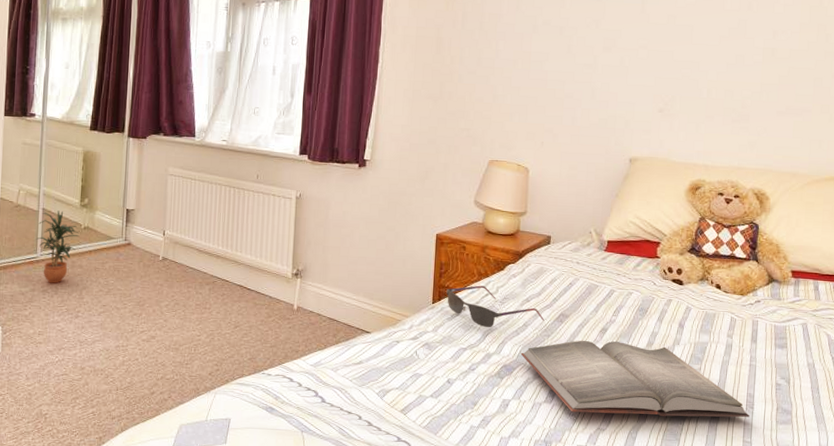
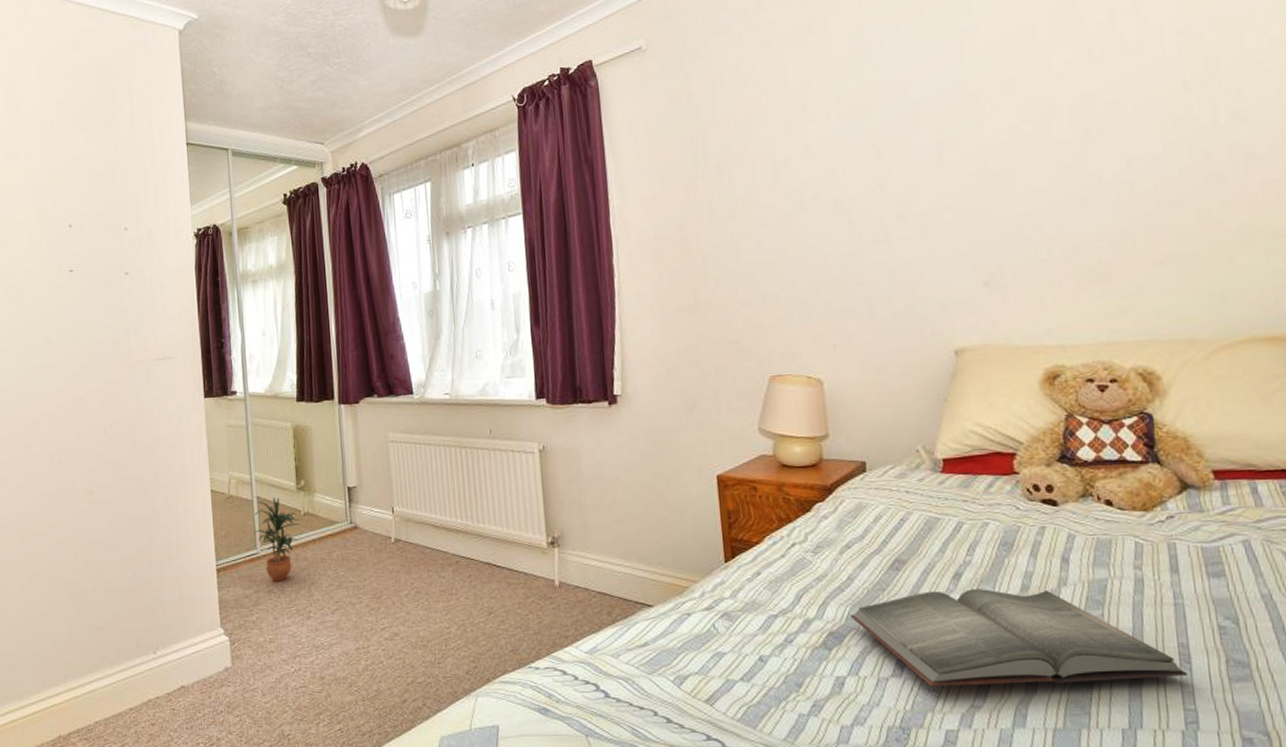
sunglasses: present [446,285,545,328] -> none [740,533,875,587]

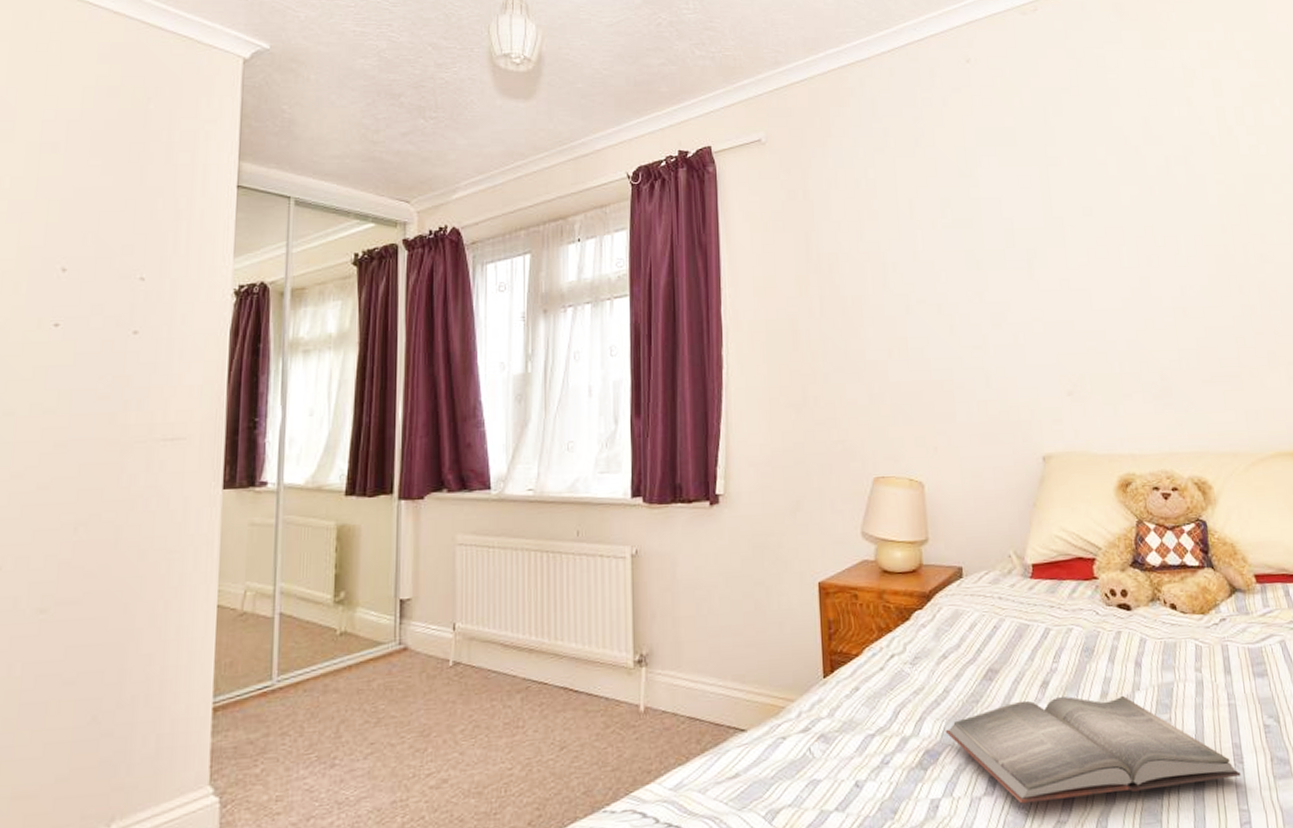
potted plant: present [254,497,300,582] -> none [271,613,334,721]

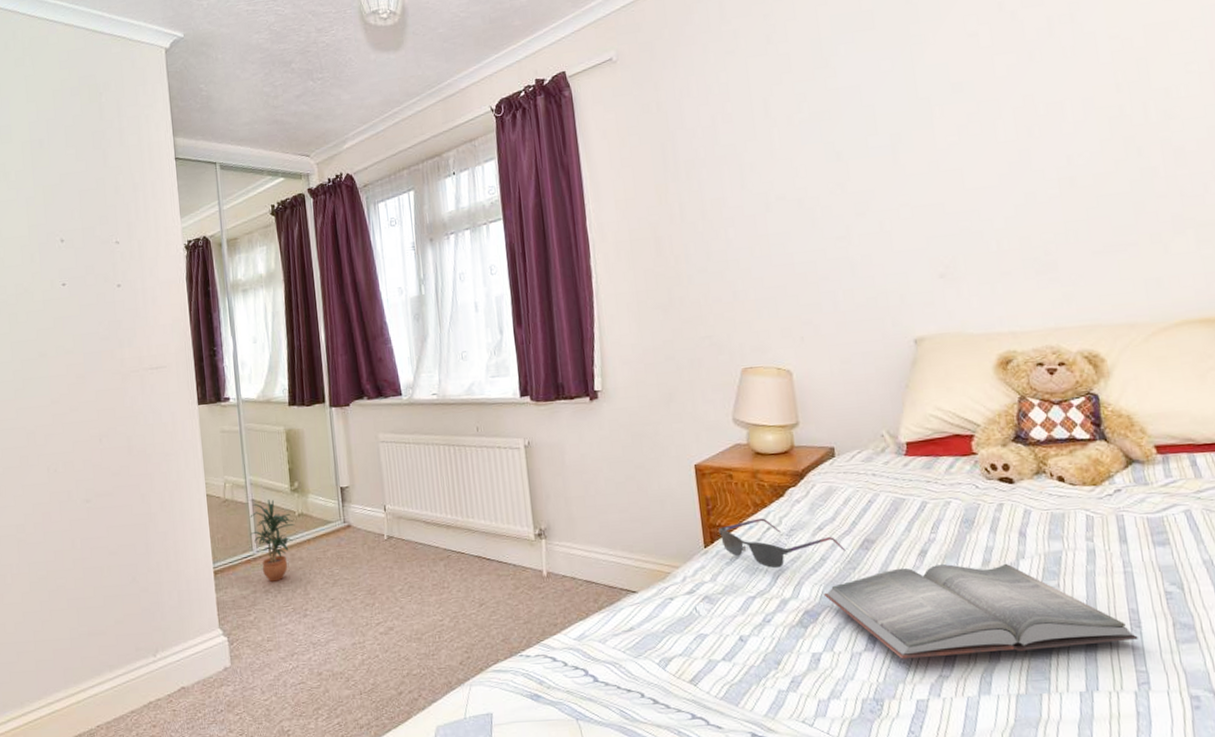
potted plant: none [271,613,334,721] -> present [250,499,295,582]
sunglasses: none [840,644,970,702] -> present [718,518,846,569]

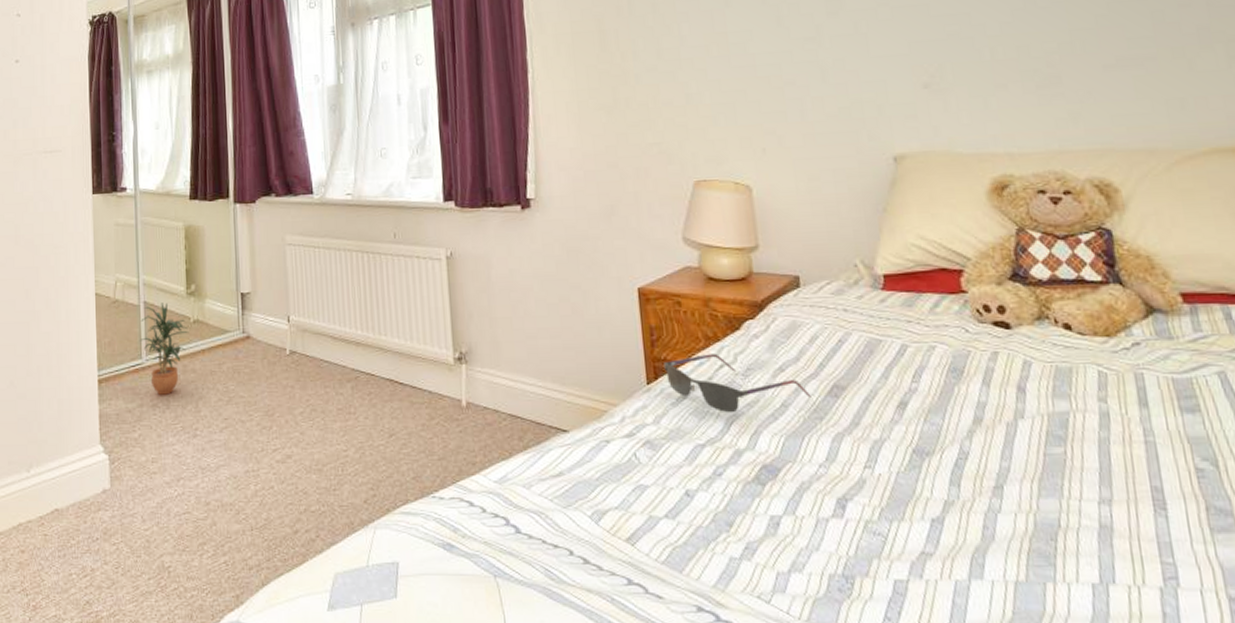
hardback book: present [823,563,1138,659] -> none [784,420,1163,531]

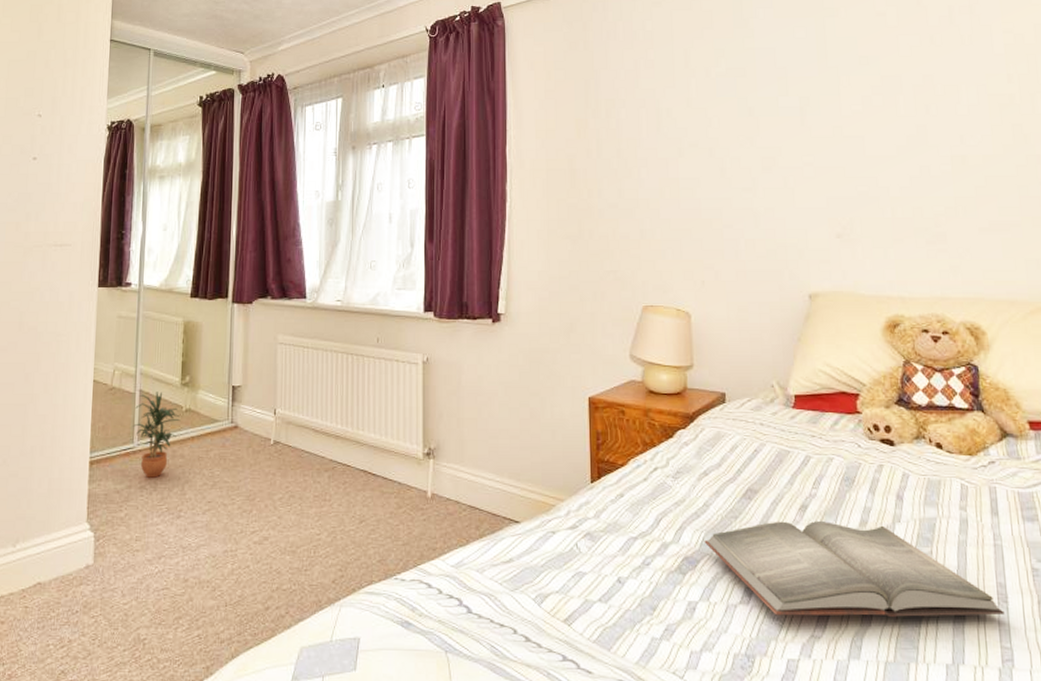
sunglasses: present [664,353,812,413] -> none [606,458,729,511]
hardback book: none [784,420,1163,531] -> present [704,521,1005,618]

